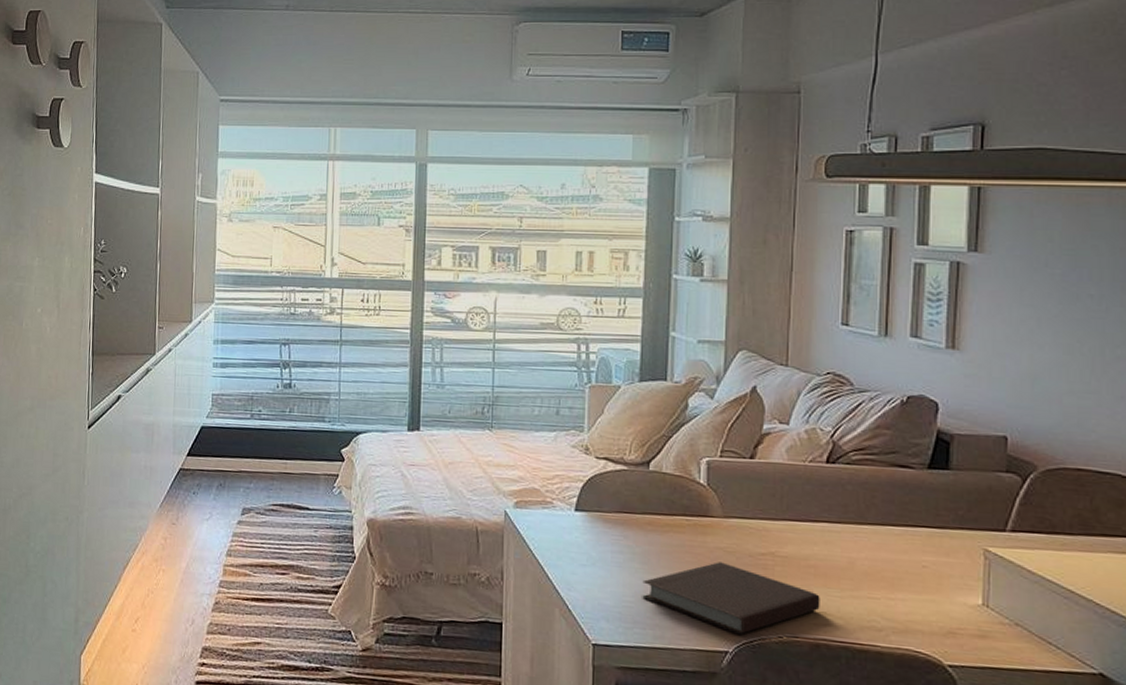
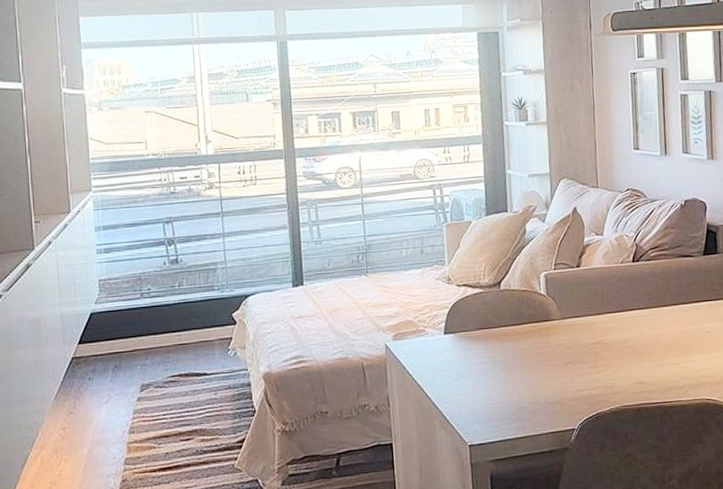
notebook: present [642,562,820,635] -> none [504,356,638,414]

